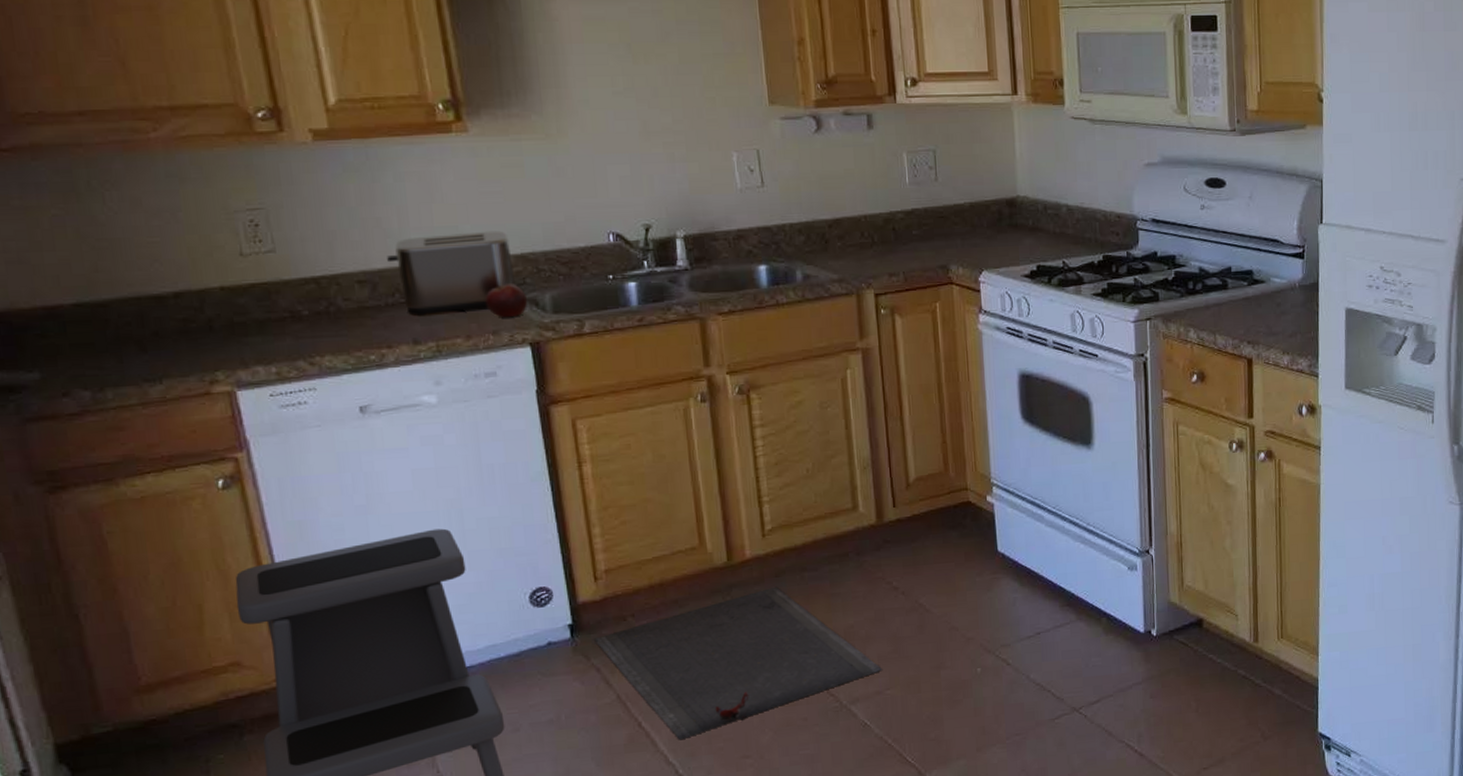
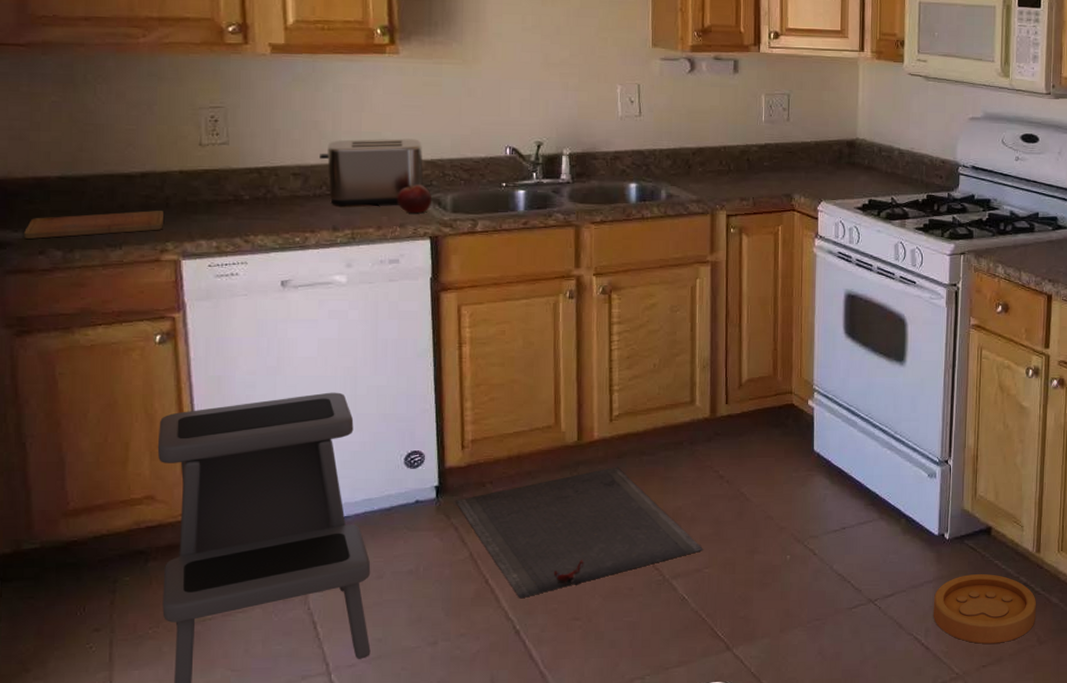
cutting board: none [39,335,210,381] -> present [23,210,165,240]
pet bowl: none [1145,669,1259,745] -> present [934,574,1037,644]

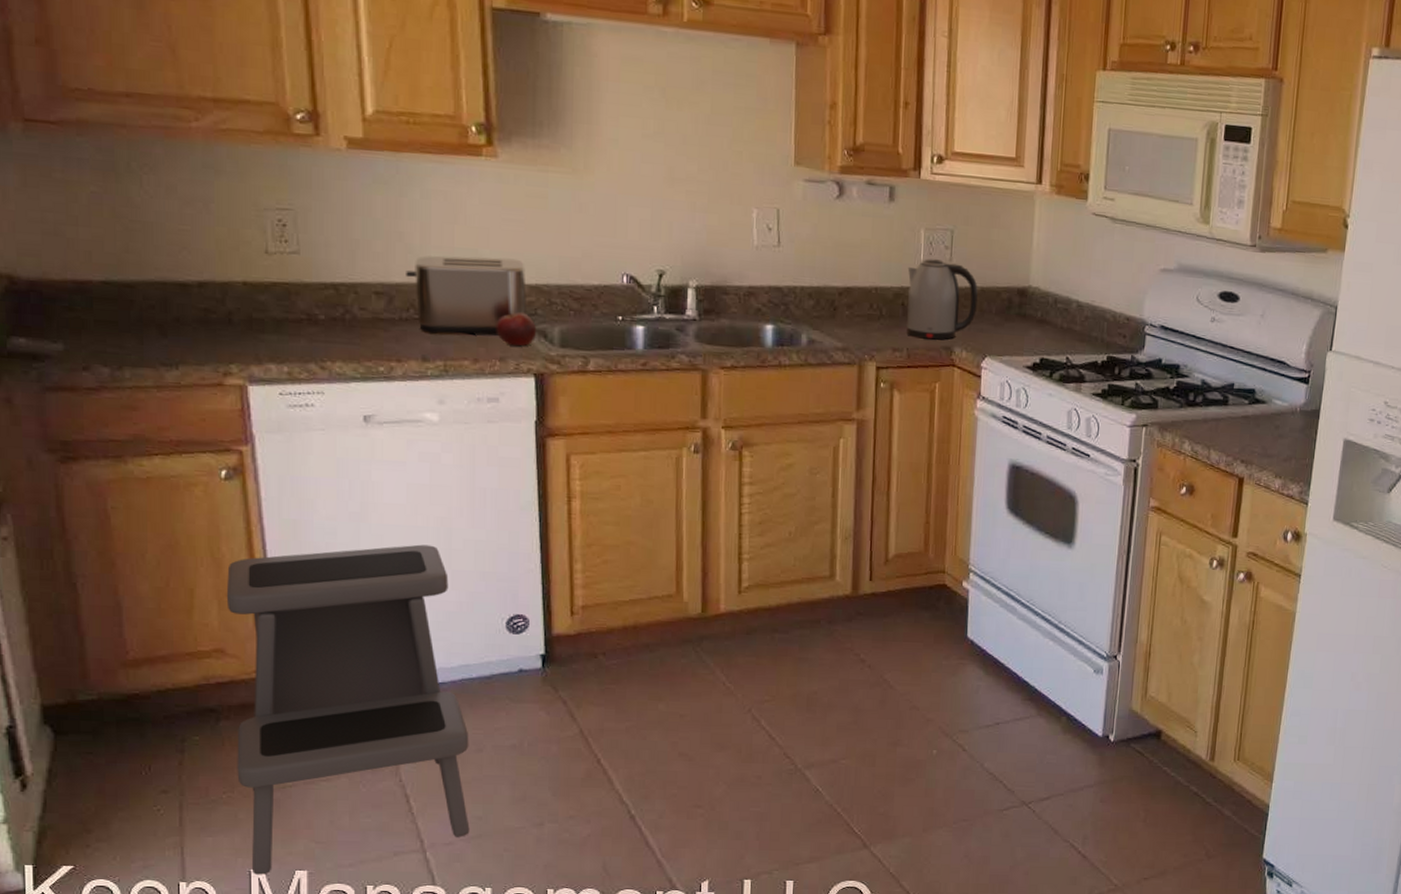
cutting board: present [23,210,165,240] -> none [63,326,227,353]
door mat: present [456,467,704,599] -> none [564,644,841,782]
kettle: none [751,120,813,189] -> present [906,259,978,340]
pet bowl: present [934,574,1037,644] -> none [1093,780,1207,855]

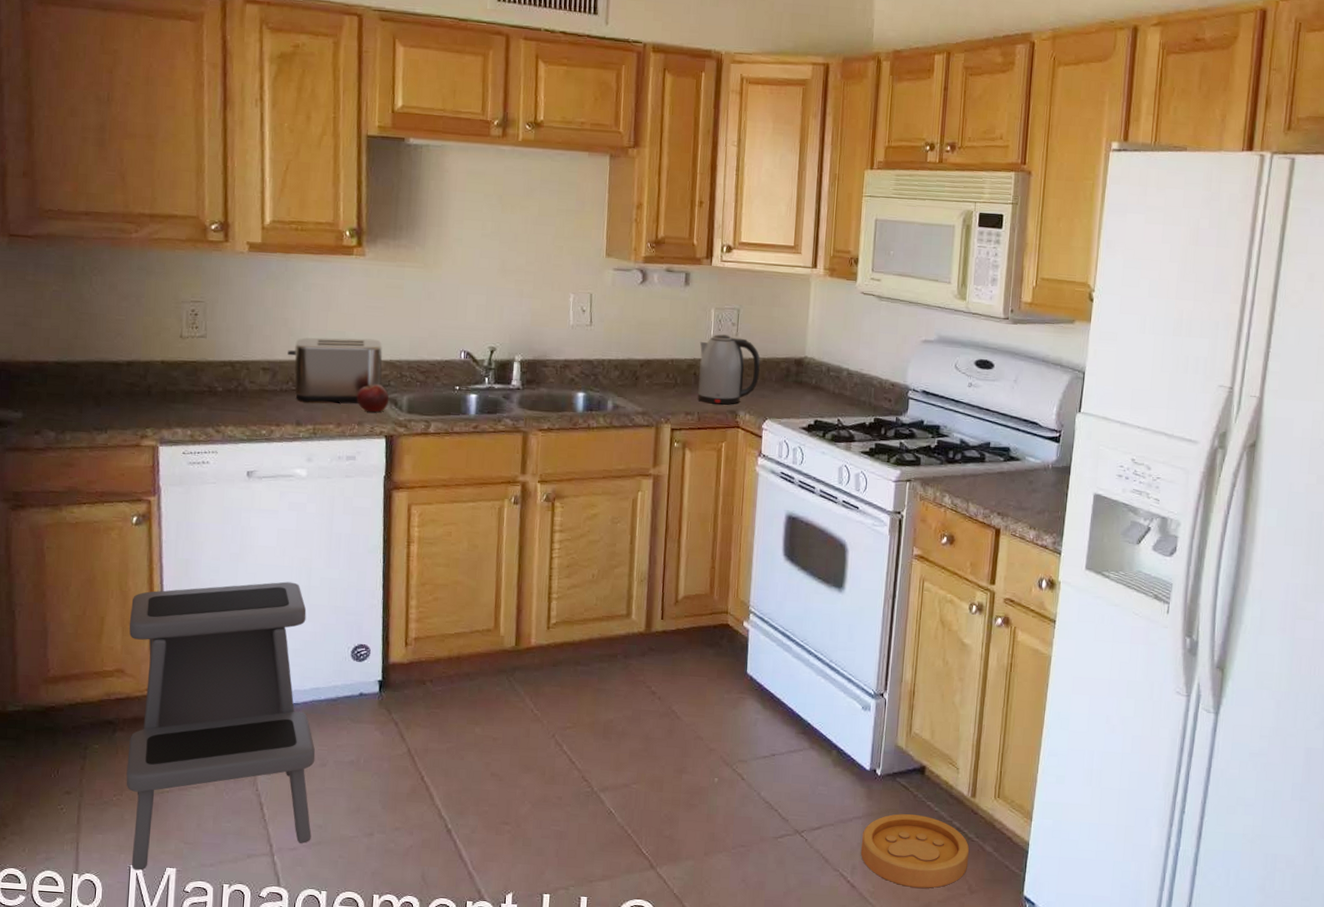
pet bowl: none [1093,780,1207,855] -> present [861,814,970,888]

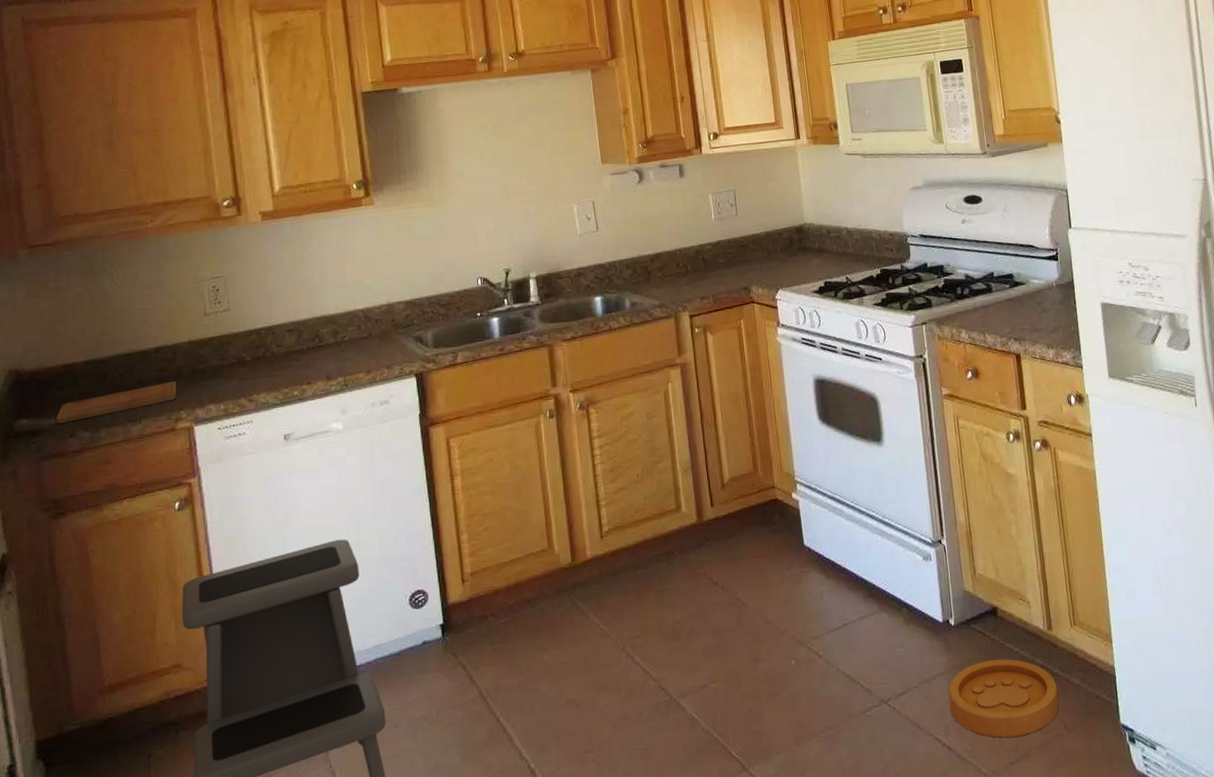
cutting board: none [22,397,146,420] -> present [55,381,177,425]
toaster: present [288,337,383,403] -> none [310,282,406,357]
fruit: present [356,384,389,413] -> none [382,325,415,354]
kettle: present [698,334,760,405] -> none [703,216,765,285]

